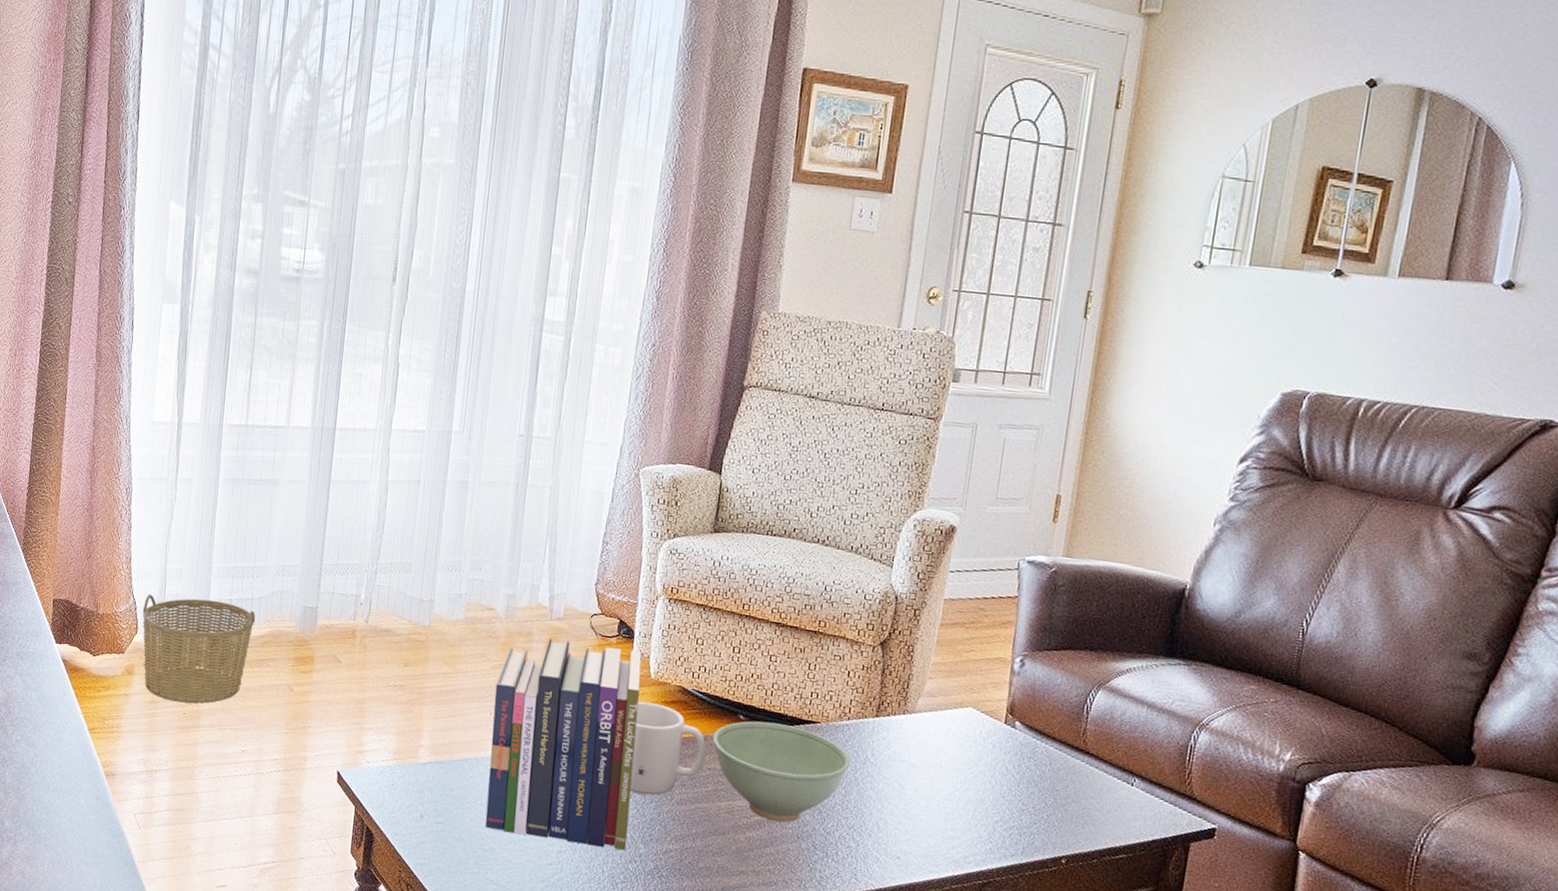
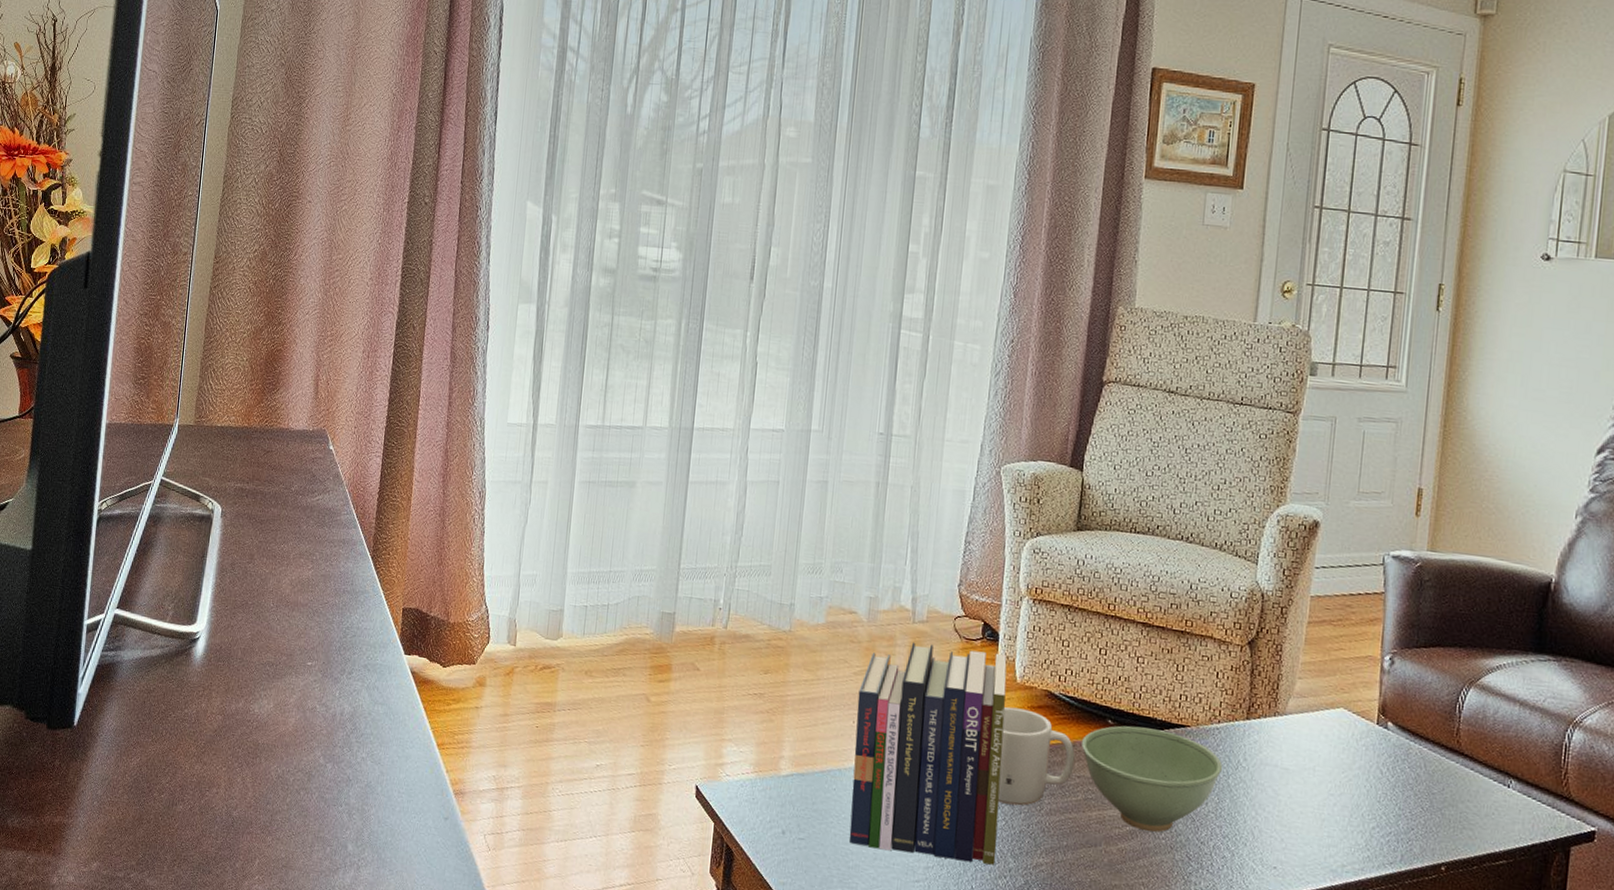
basket: present [142,593,256,704] -> none [494,601,612,716]

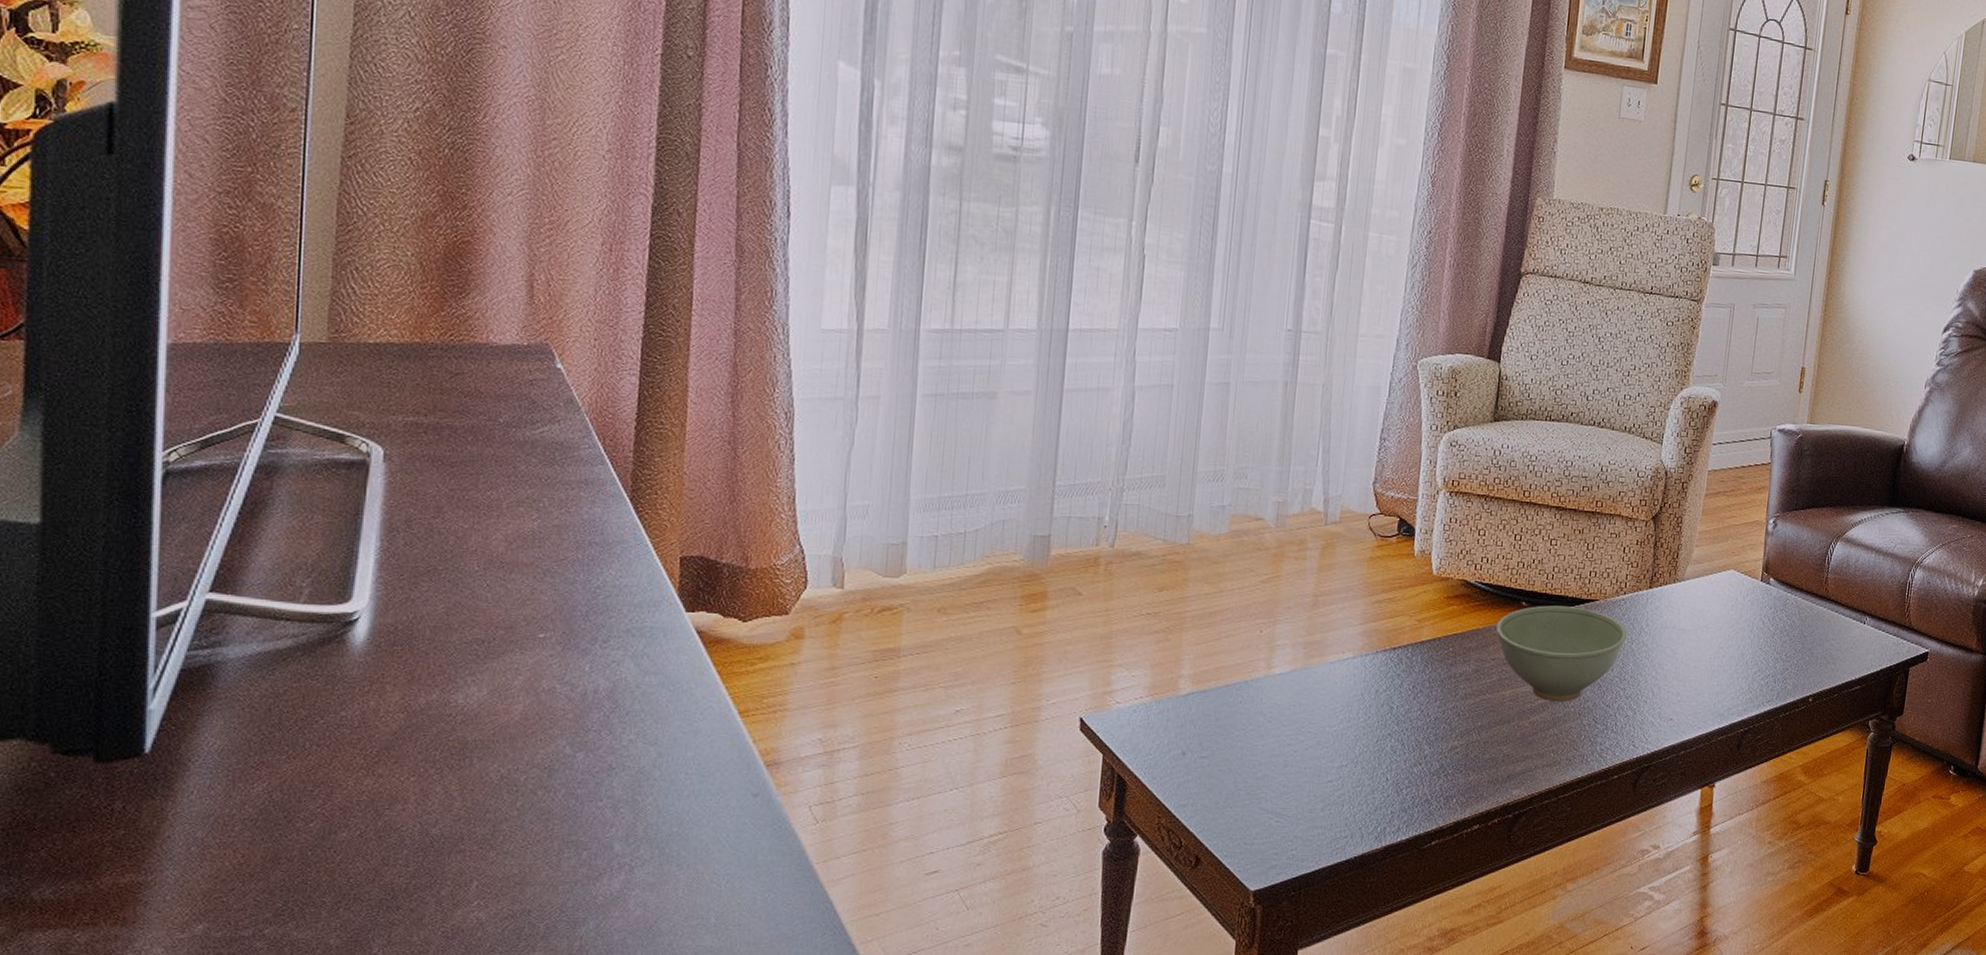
books: present [849,642,1007,866] -> none [1257,544,1423,756]
mug: present [997,706,1075,806] -> none [1412,599,1490,694]

